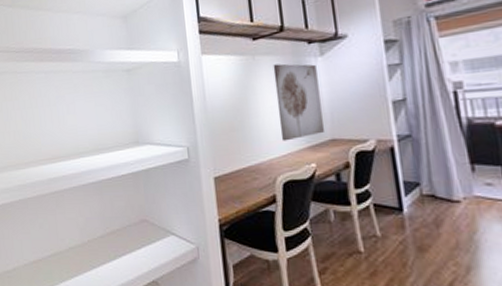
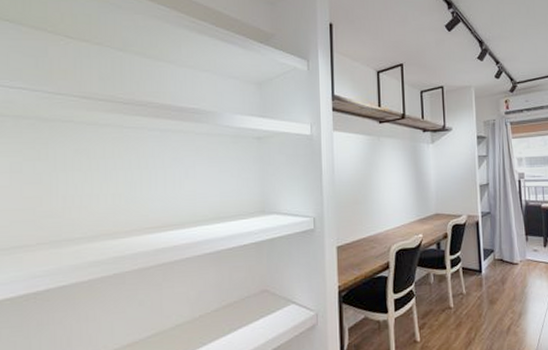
wall art: present [273,63,324,141] -> none [394,146,430,215]

